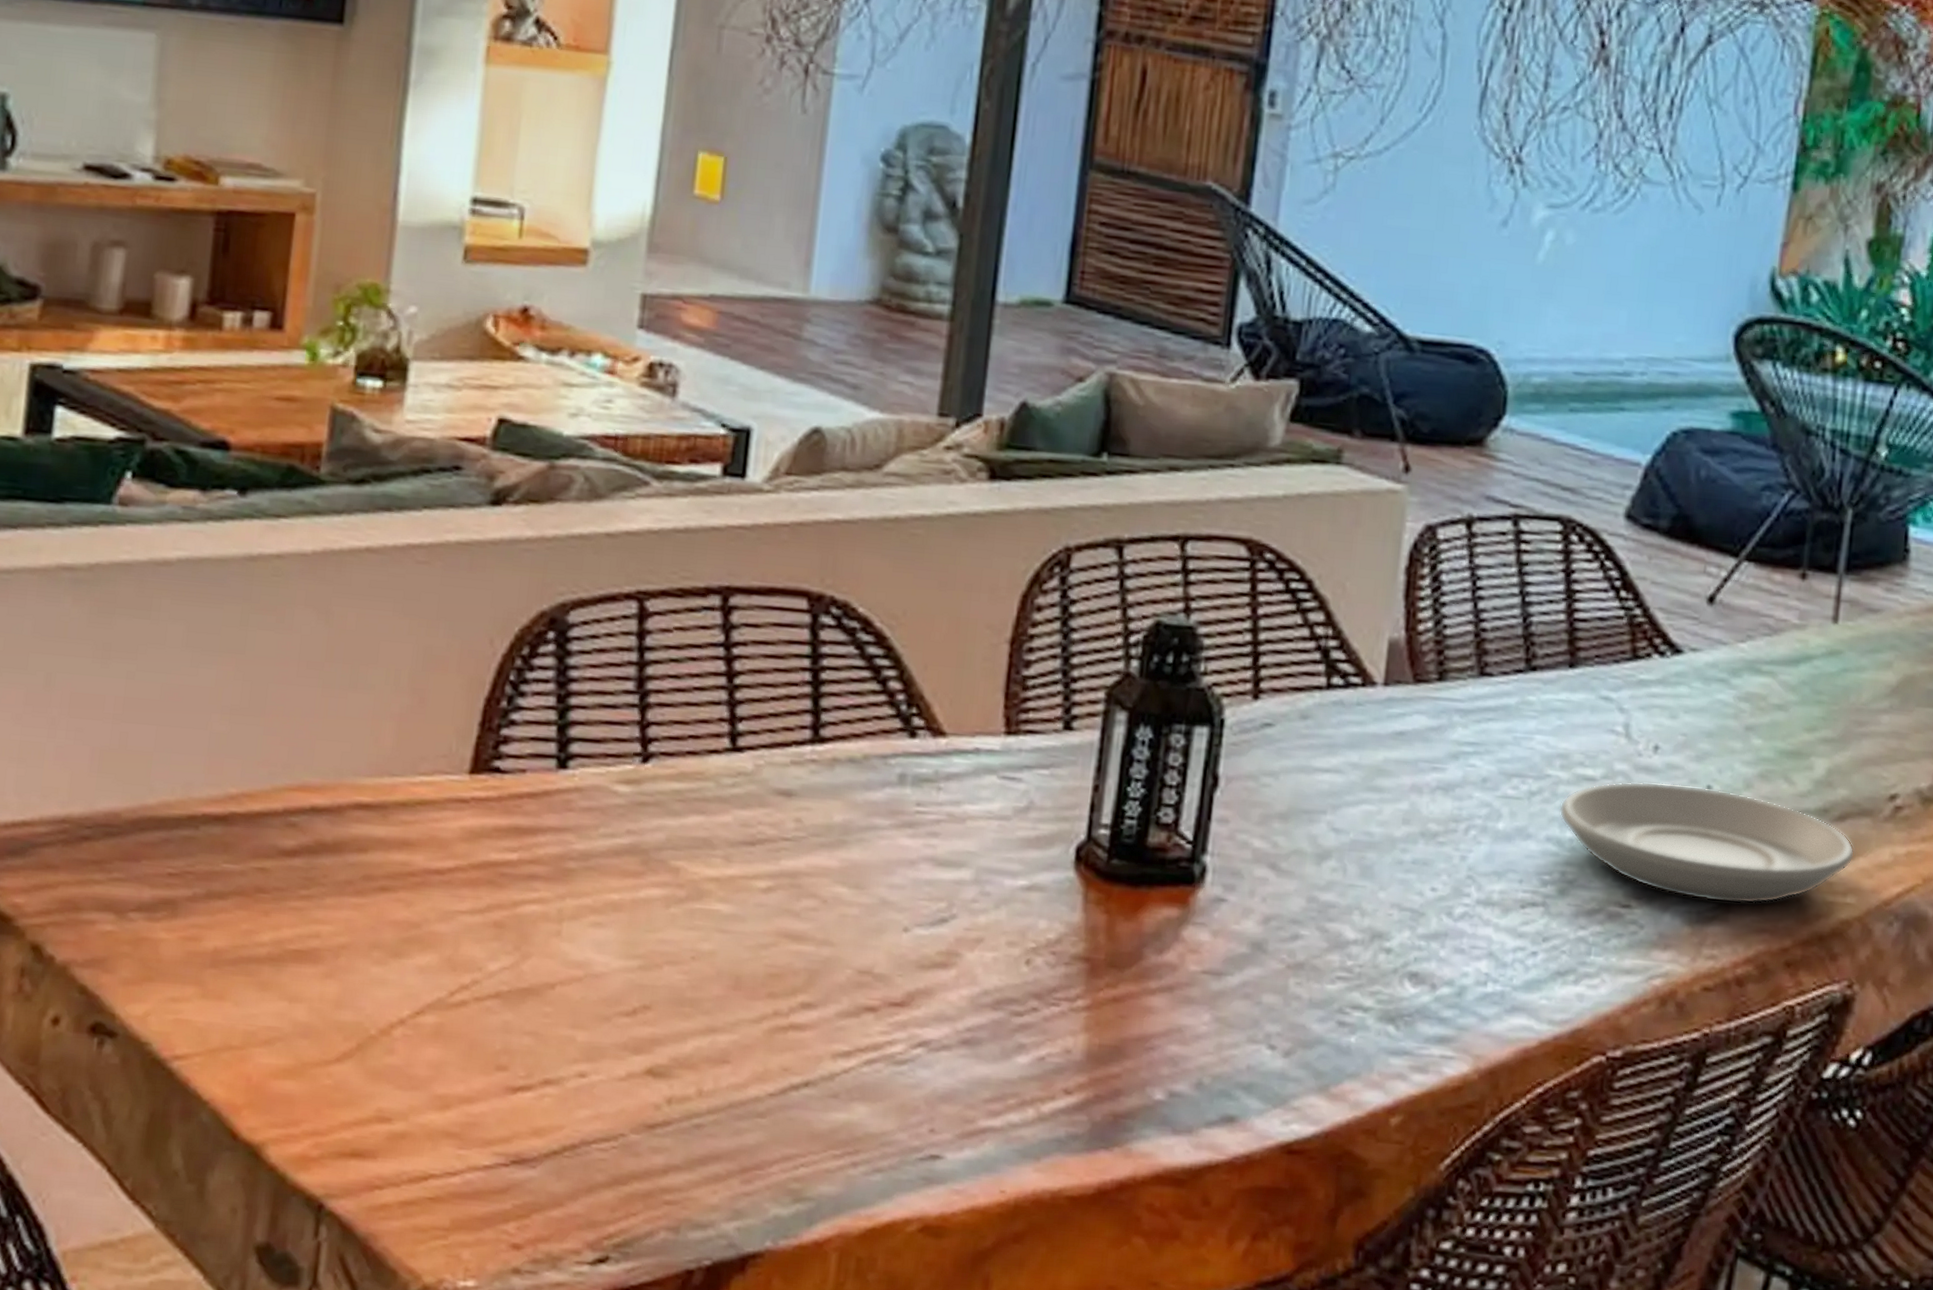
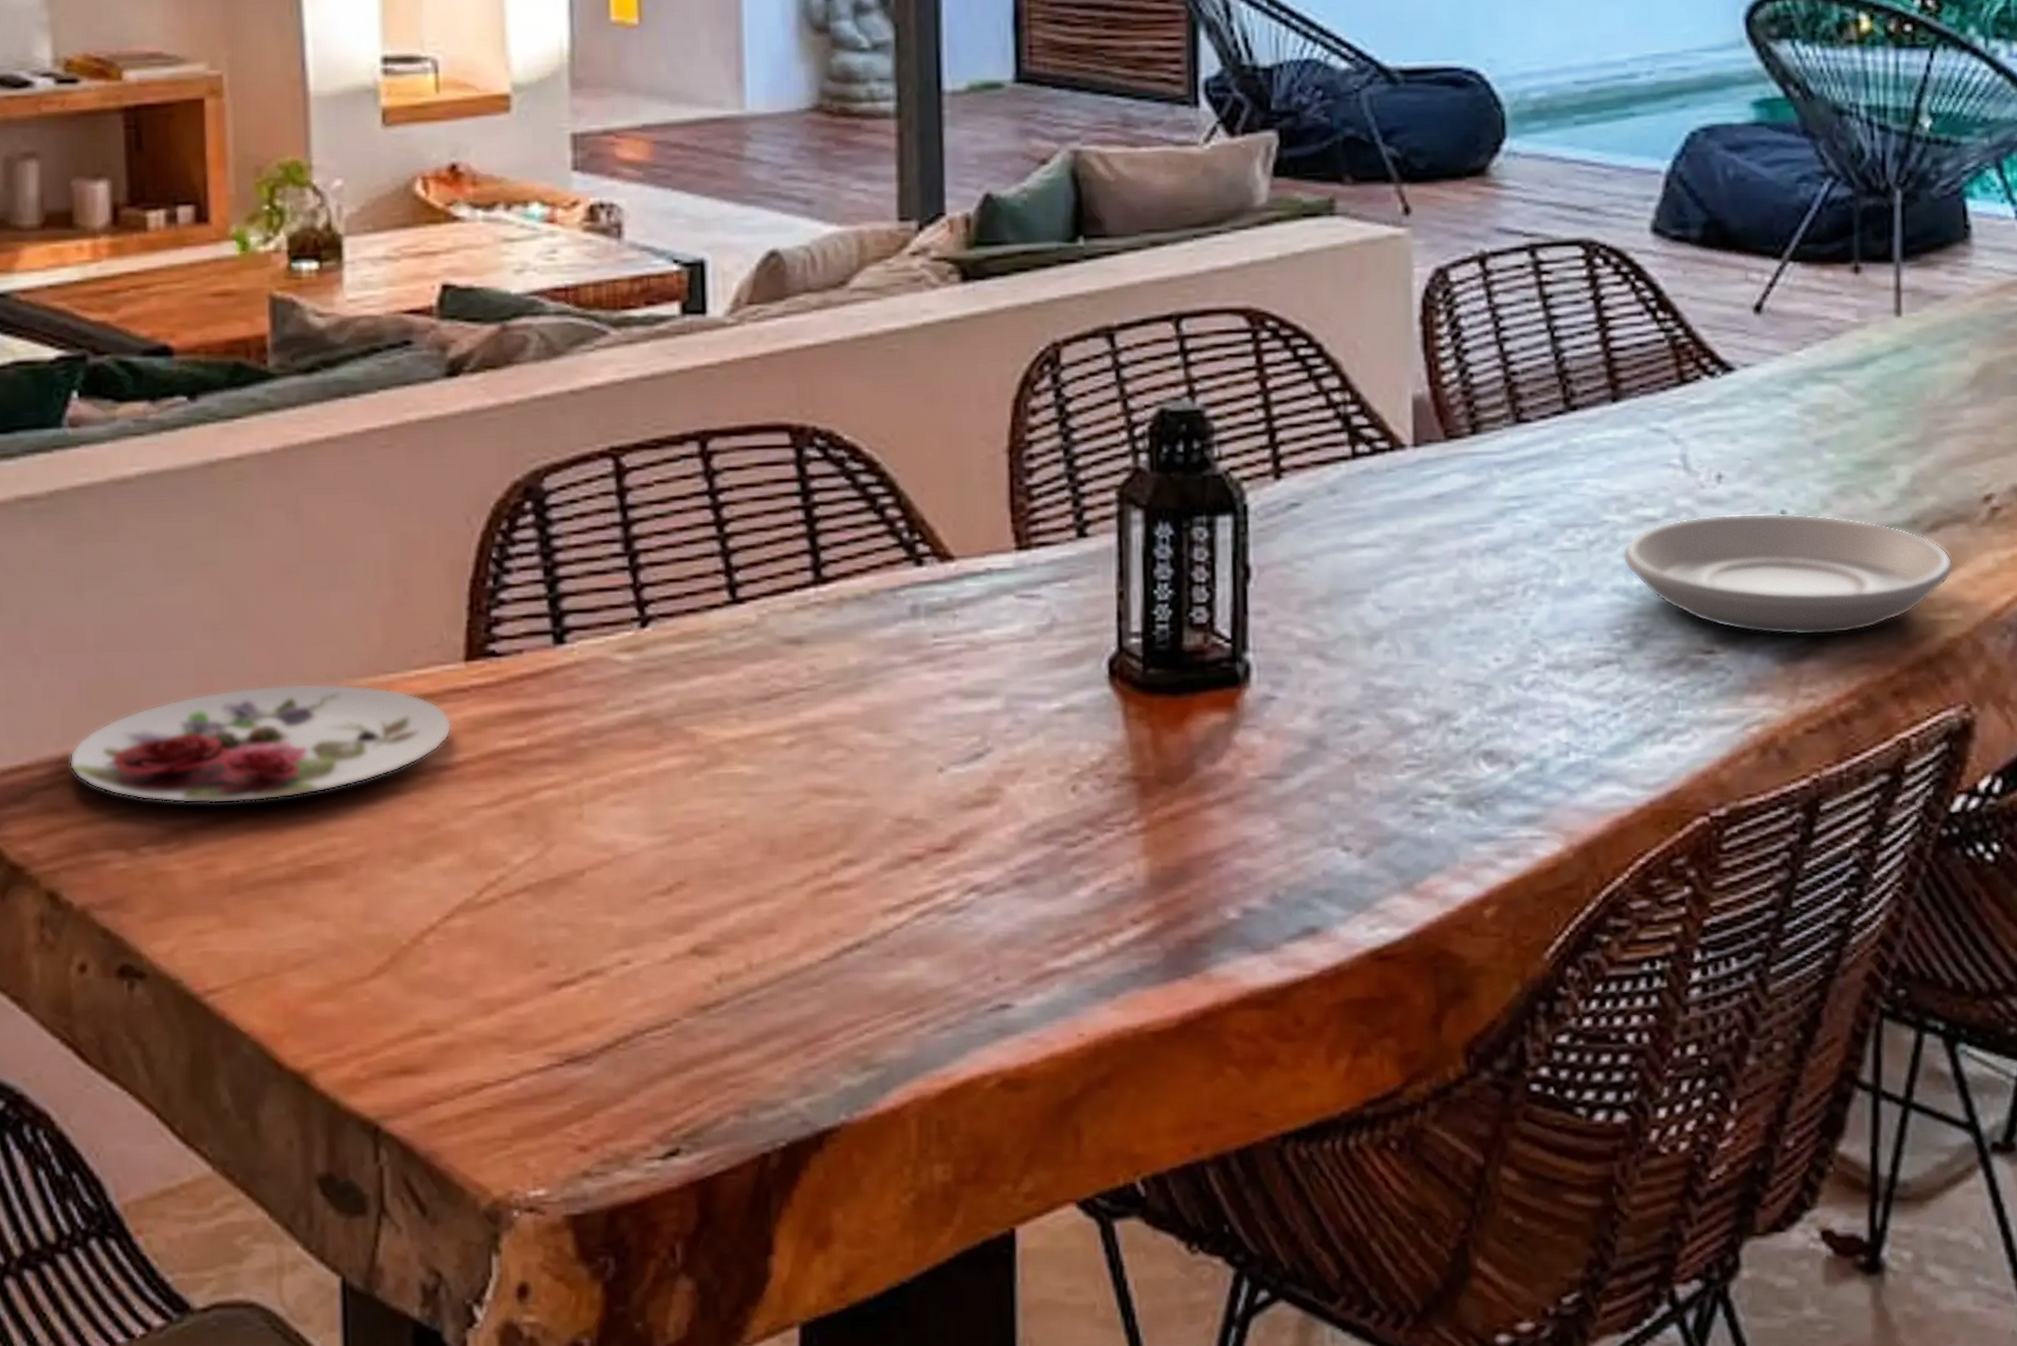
plate: none [71,772,449,883] -> present [69,683,453,804]

